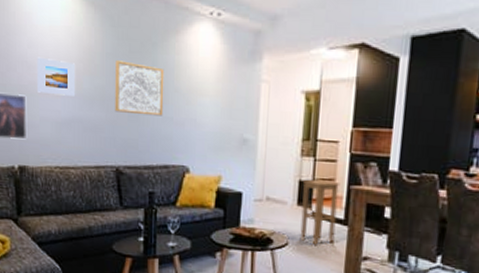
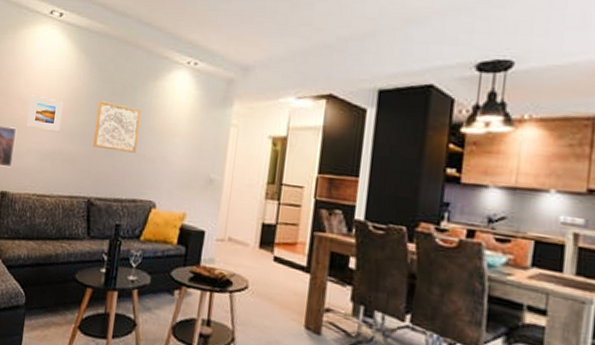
stool: present [300,179,341,246] -> none [260,222,304,293]

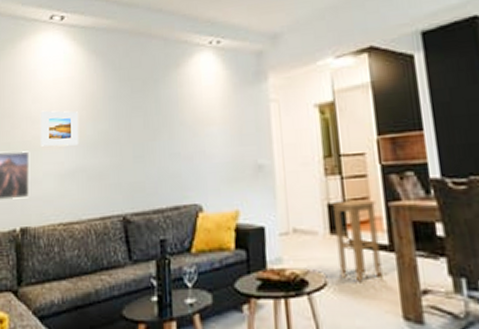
wall art: present [93,101,142,153] -> none [118,101,170,155]
stool: none [260,222,304,293] -> present [331,199,383,283]

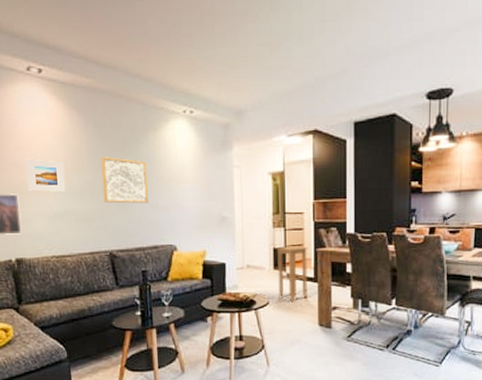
wall art: none [118,101,170,155] -> present [101,157,149,204]

